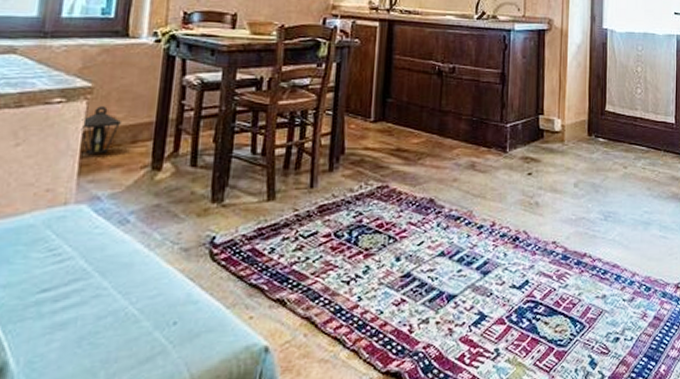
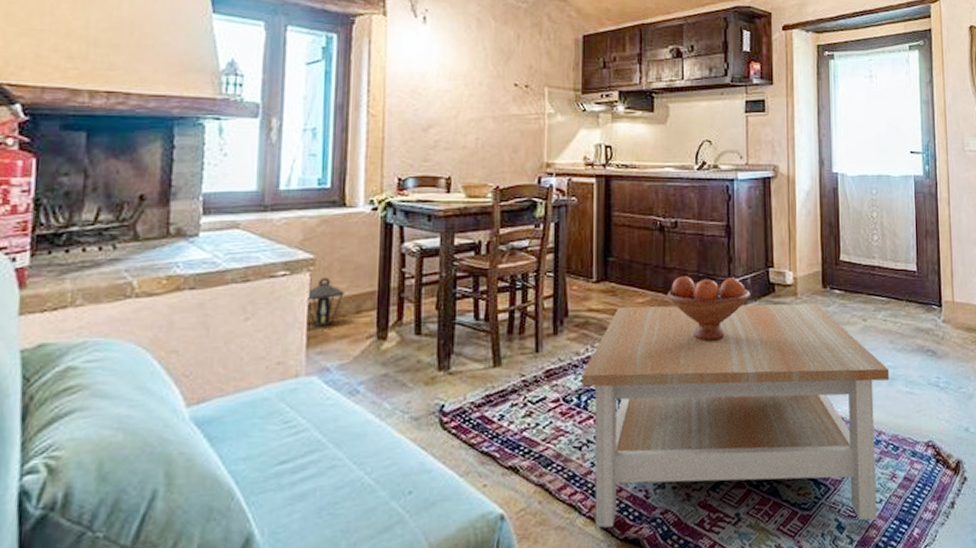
coffee table: none [354,146,646,361] -> present [582,303,890,528]
fruit bowl: none [441,119,521,182] -> present [666,276,751,341]

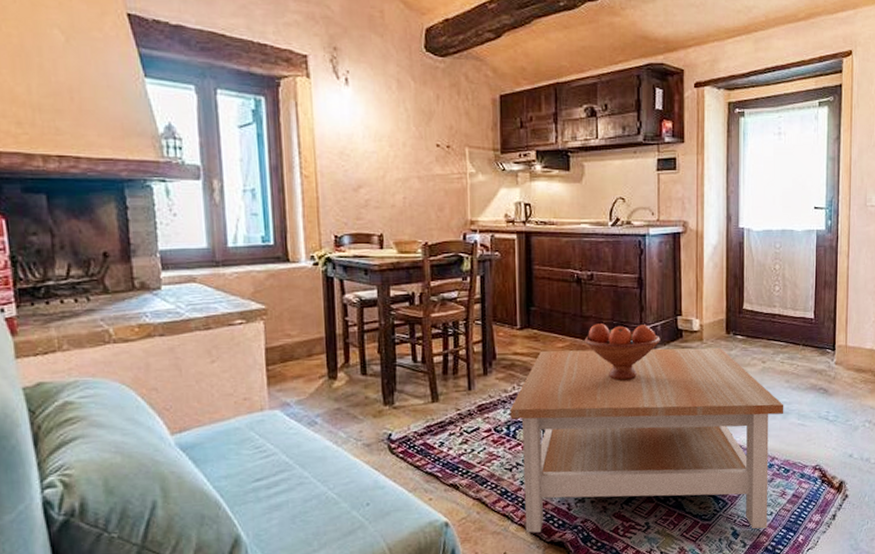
lantern: present [306,277,346,326] -> none [262,325,297,368]

